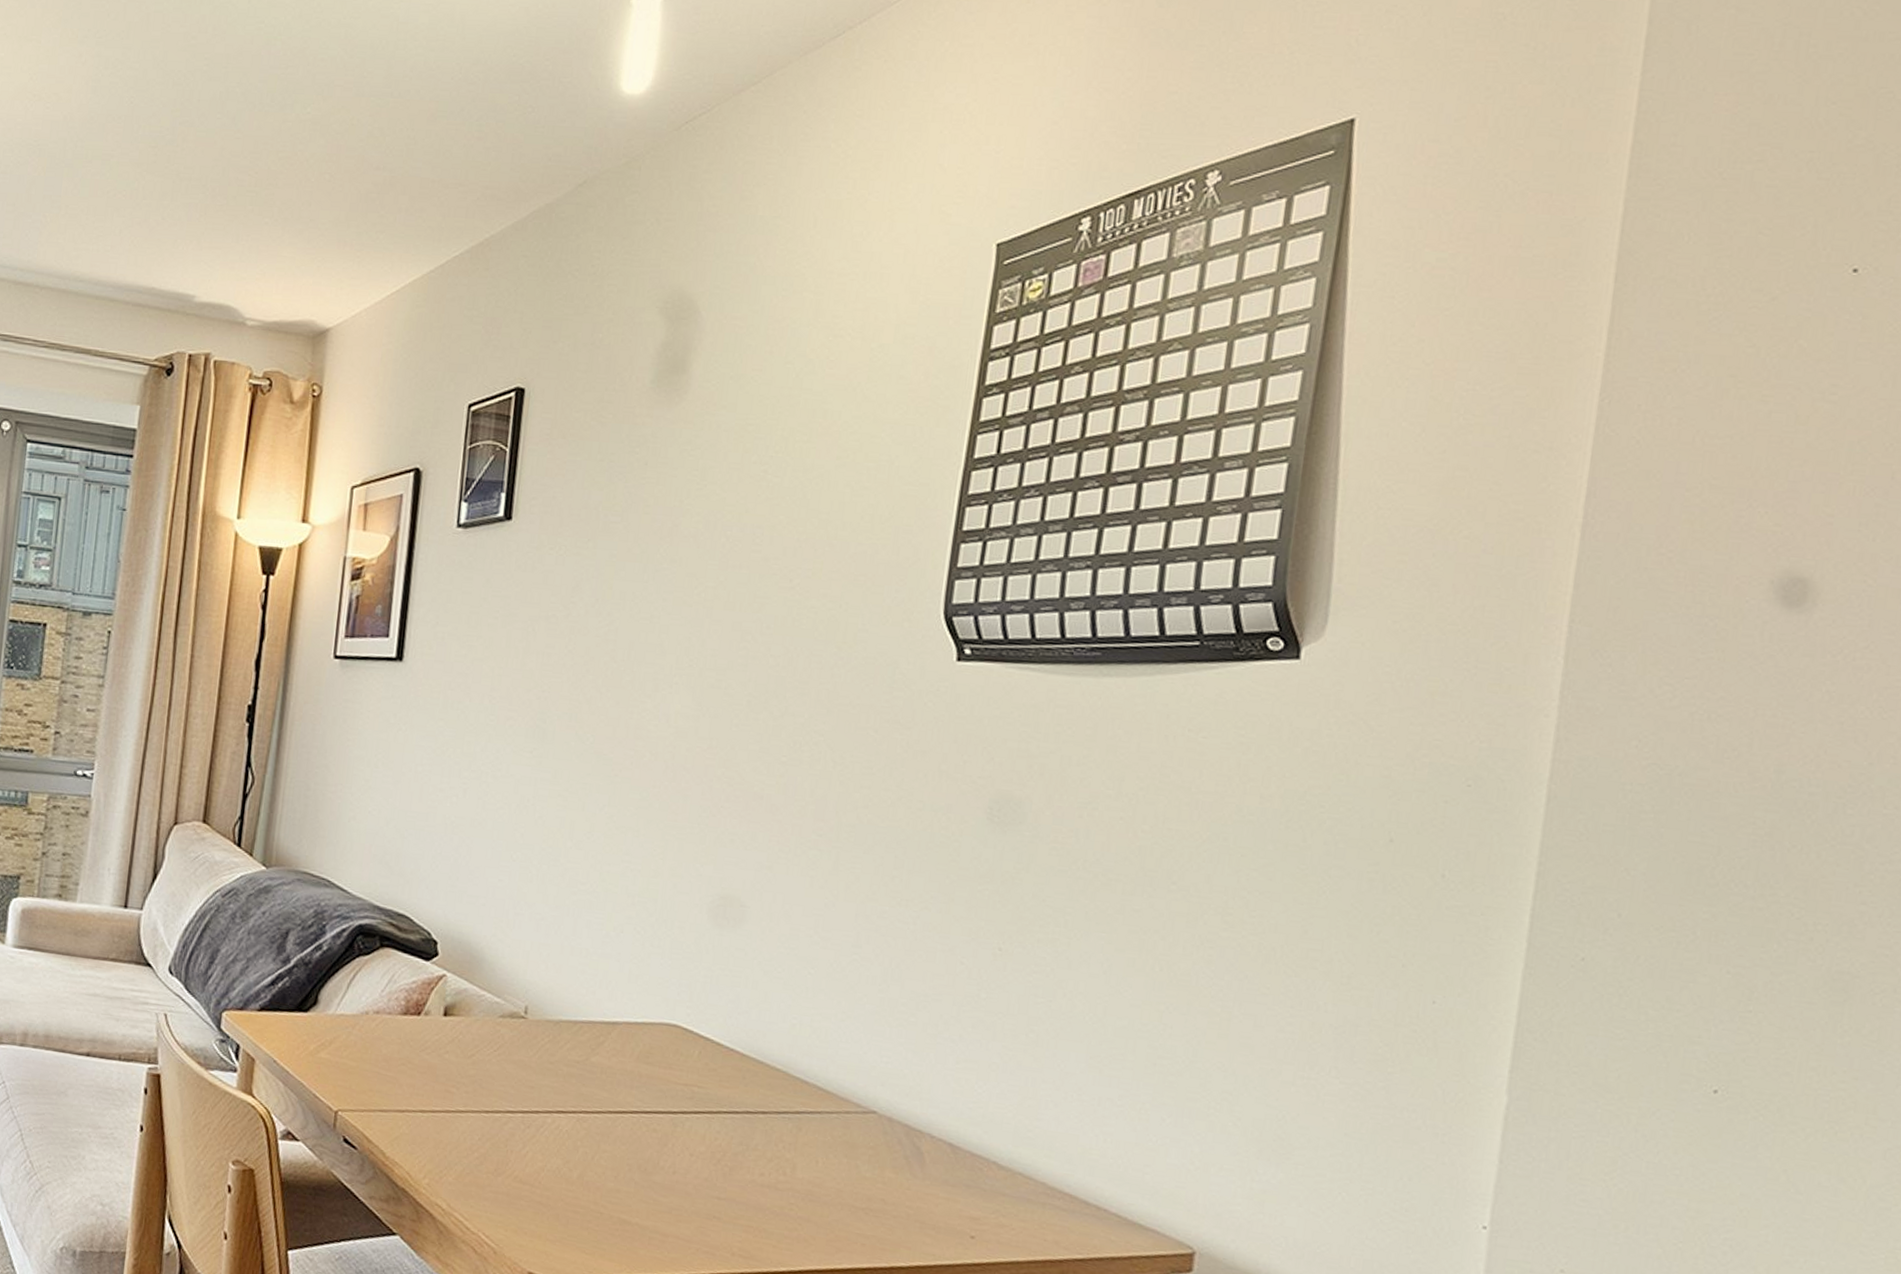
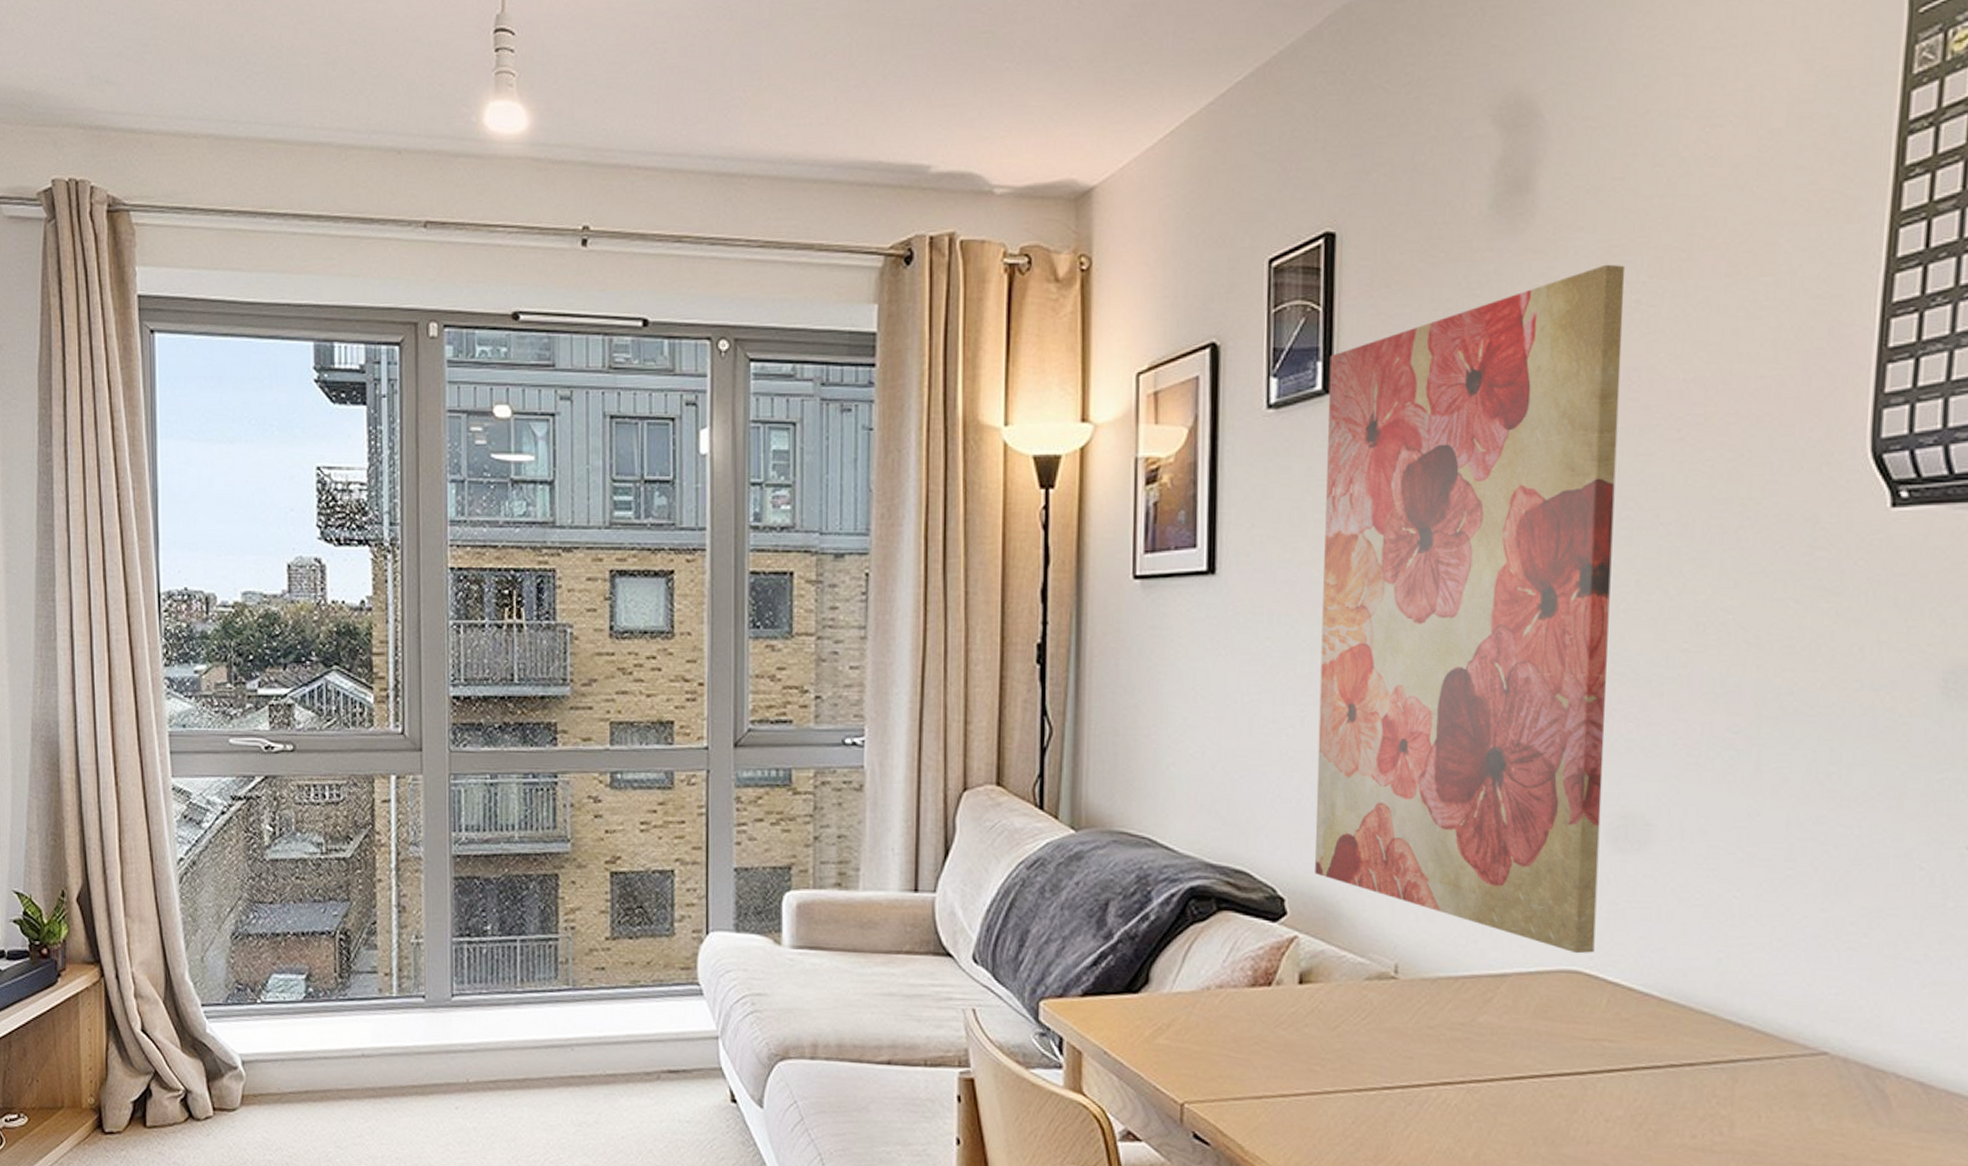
wall art: none [465,438,758,1011] -> present [1315,264,1626,954]

